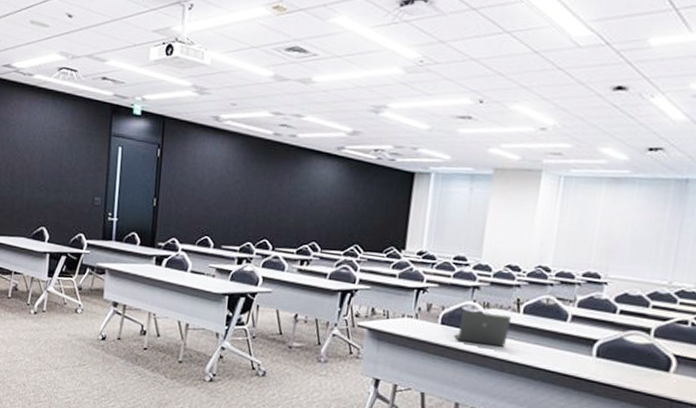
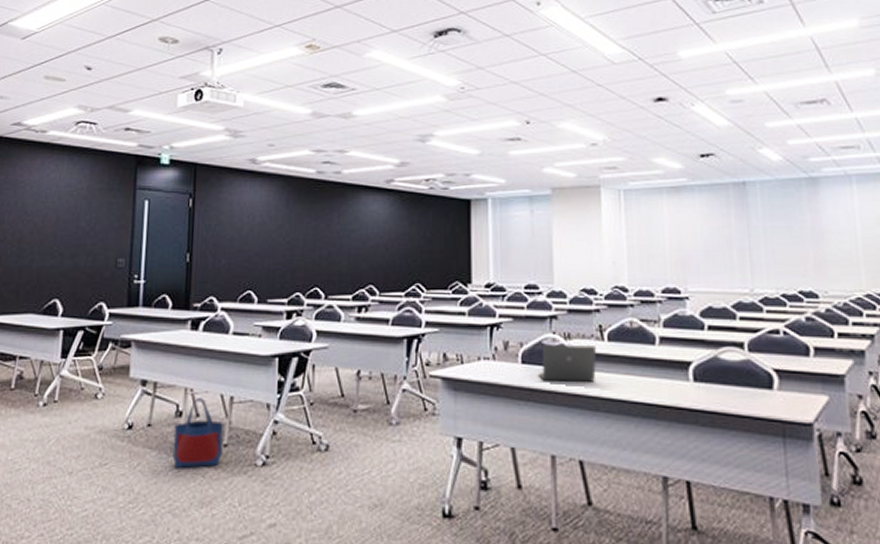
tote bag: none [137,321,180,377] -> present [172,398,223,469]

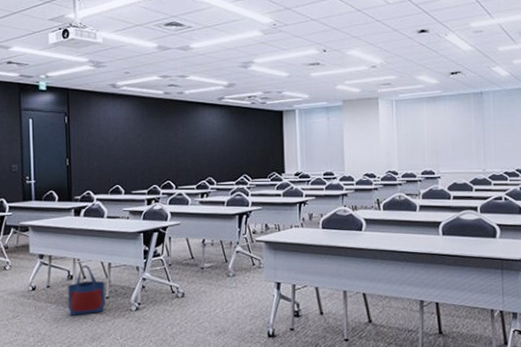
laptop: present [539,344,597,382] -> none [334,213,376,240]

